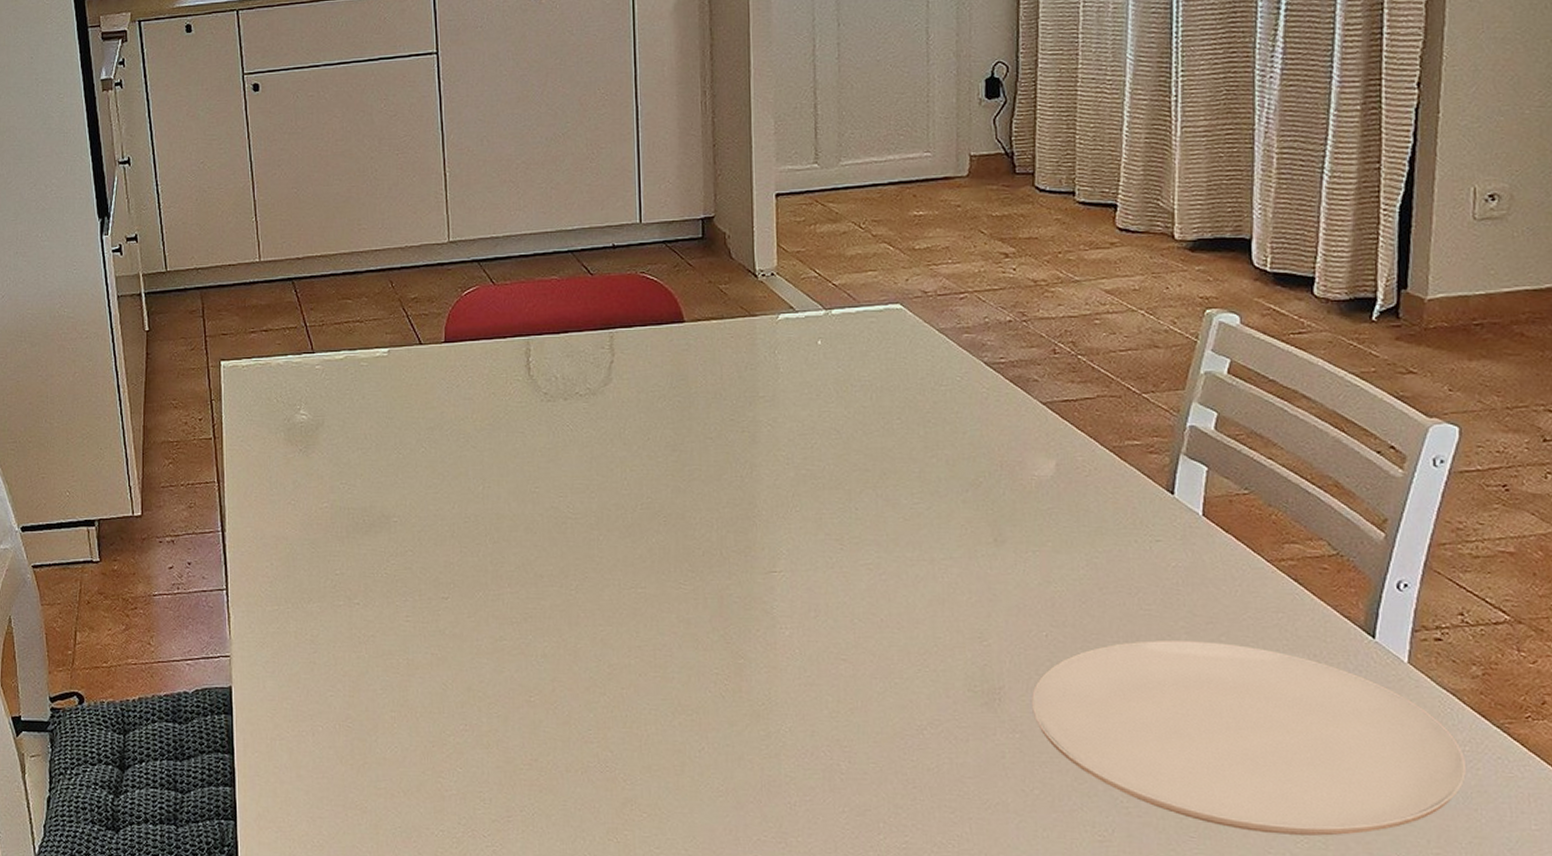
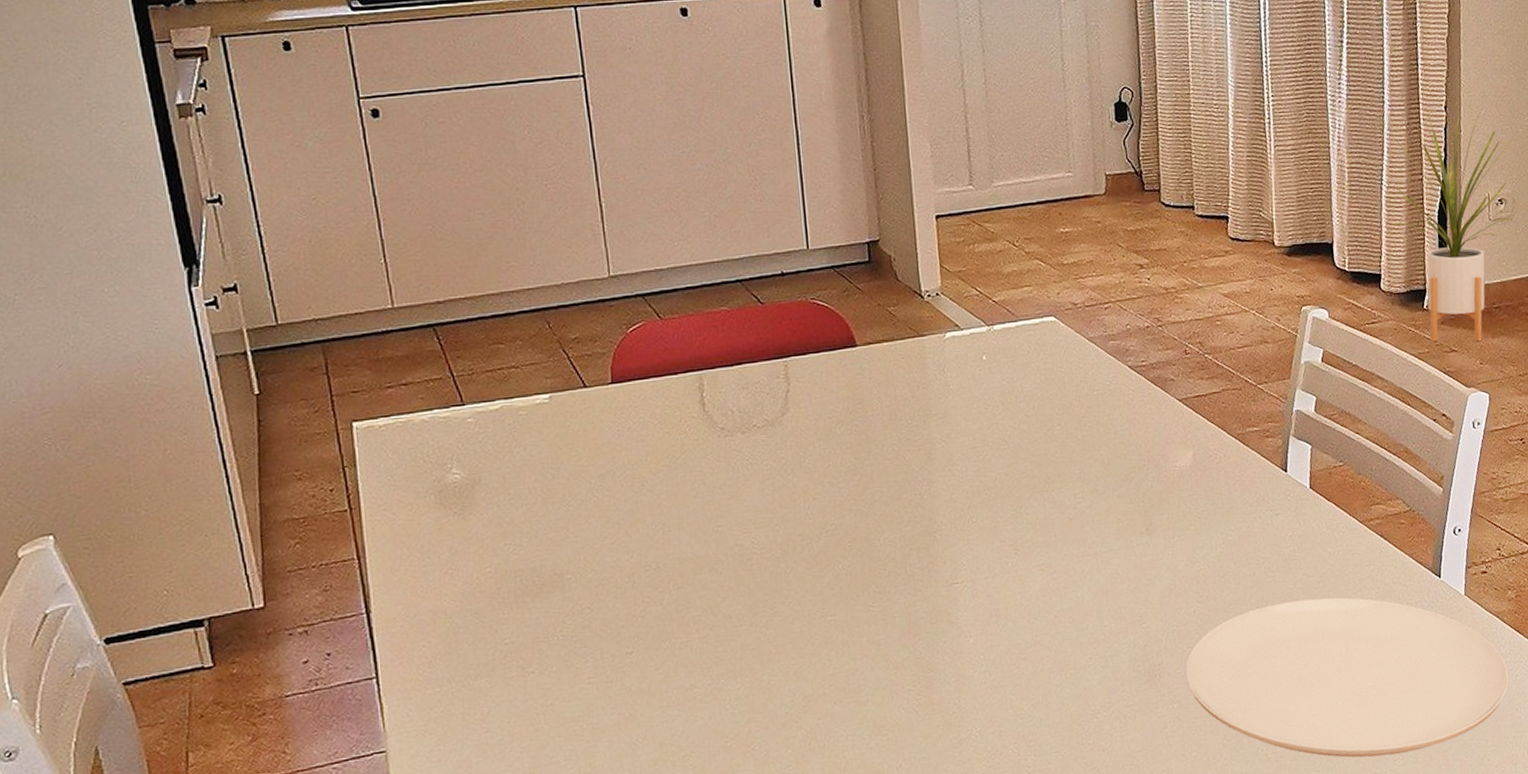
house plant: none [1335,88,1518,364] -> present [1393,111,1515,342]

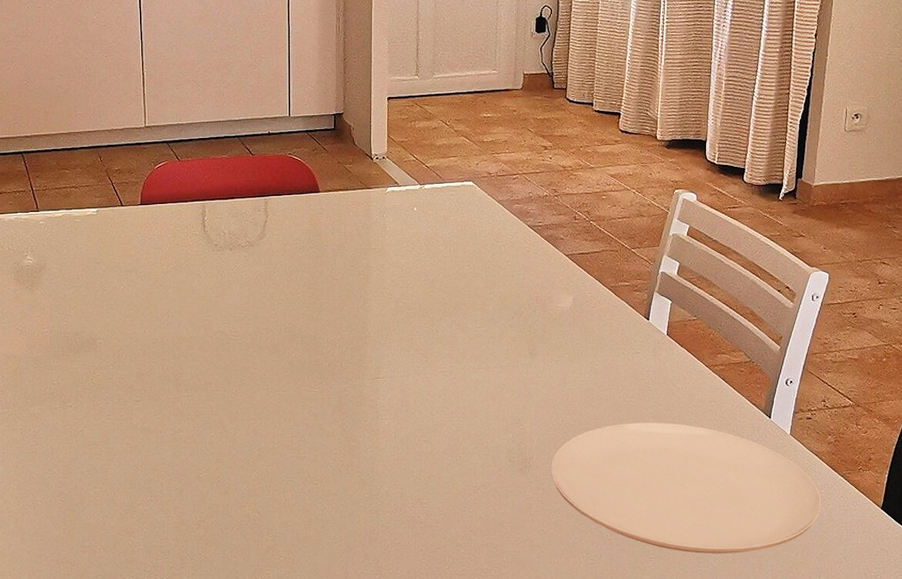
house plant: present [1393,111,1515,342] -> none [759,38,875,230]

